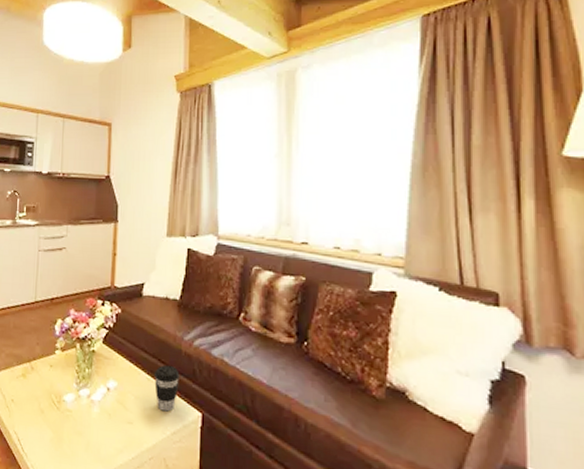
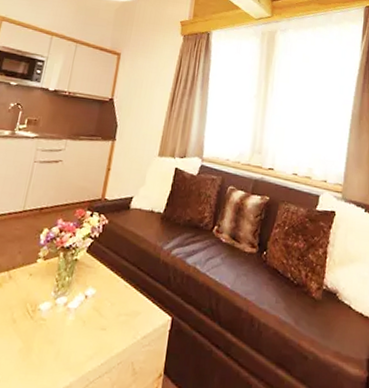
coffee cup: present [154,364,180,412] -> none [131,272,156,317]

